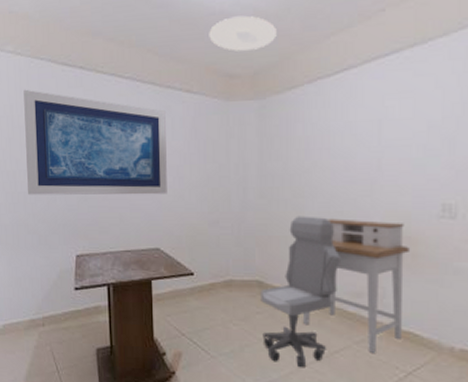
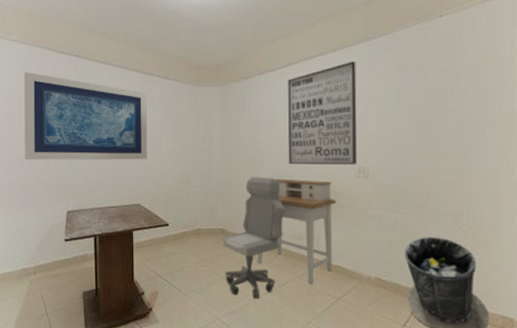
ceiling light: present [209,15,277,51] -> none [182,22,235,49]
wall art: none [345,58,444,202] -> present [288,60,357,165]

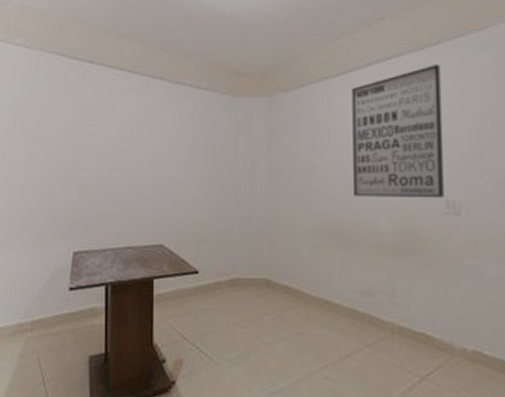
wall art: present [24,71,147,160] -> none [26,81,174,189]
office chair: present [223,176,285,298] -> none [268,211,349,373]
desk: present [257,178,337,284] -> none [313,215,419,356]

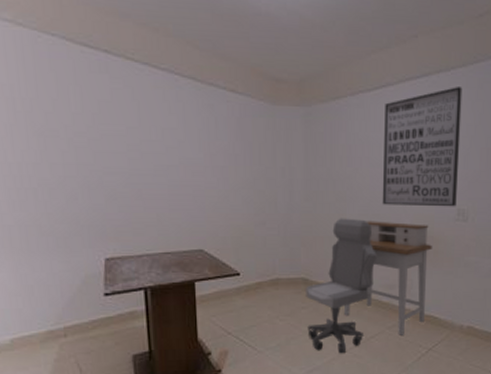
office chair: none [268,211,349,373] -> present [306,218,377,353]
desk: none [313,215,419,356] -> present [344,221,433,335]

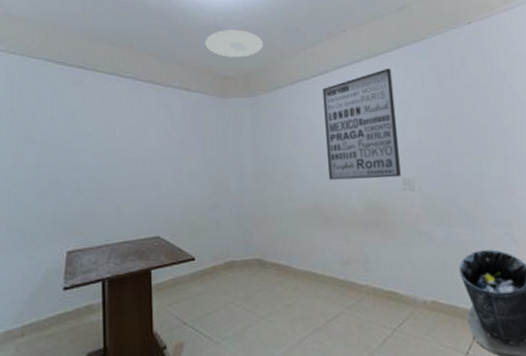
ceiling light: none [254,20,322,57] -> present [205,29,263,57]
office chair: present [306,218,377,353] -> none [260,195,329,339]
desk: present [344,221,433,335] -> none [301,196,385,316]

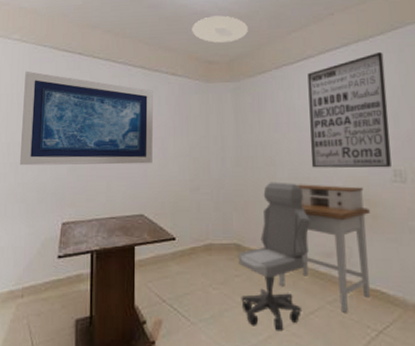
wall art: none [13,86,168,192] -> present [20,71,153,166]
office chair: none [260,195,329,339] -> present [238,182,310,330]
desk: none [301,196,385,316] -> present [279,184,371,313]

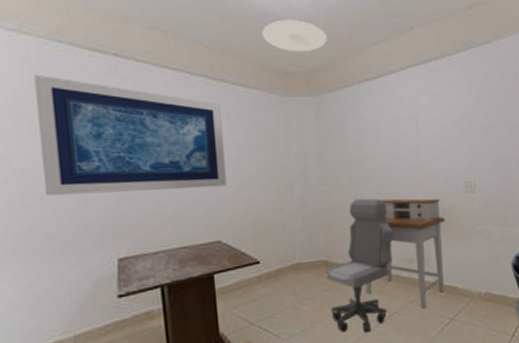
wall art: present [307,51,392,168] -> none [389,70,463,184]

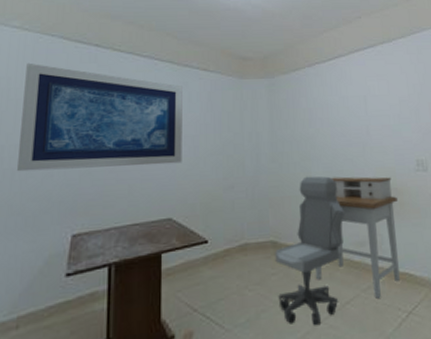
ceiling light: present [262,19,327,51] -> none [224,13,282,39]

